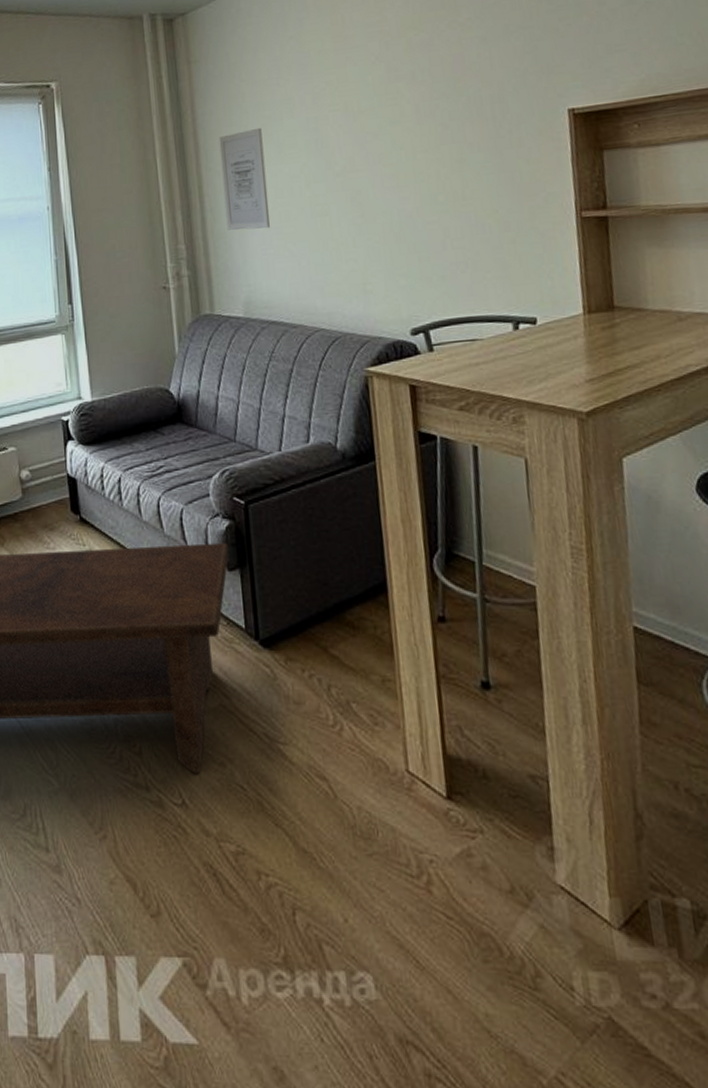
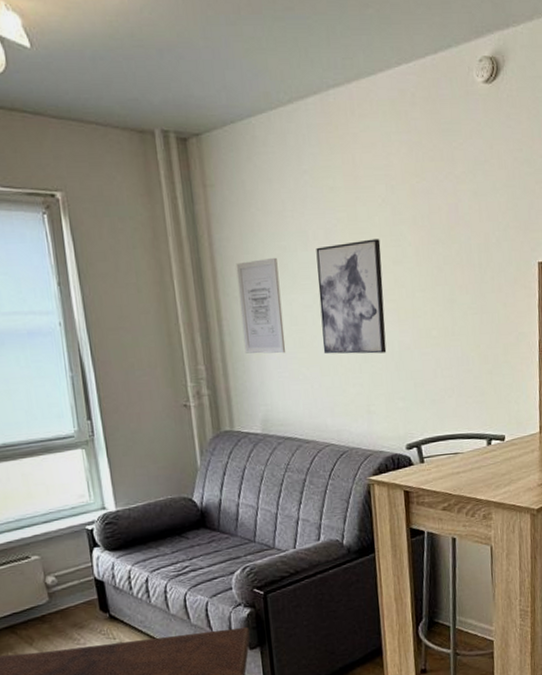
wall art: none [303,99,385,228] -> present [316,239,387,354]

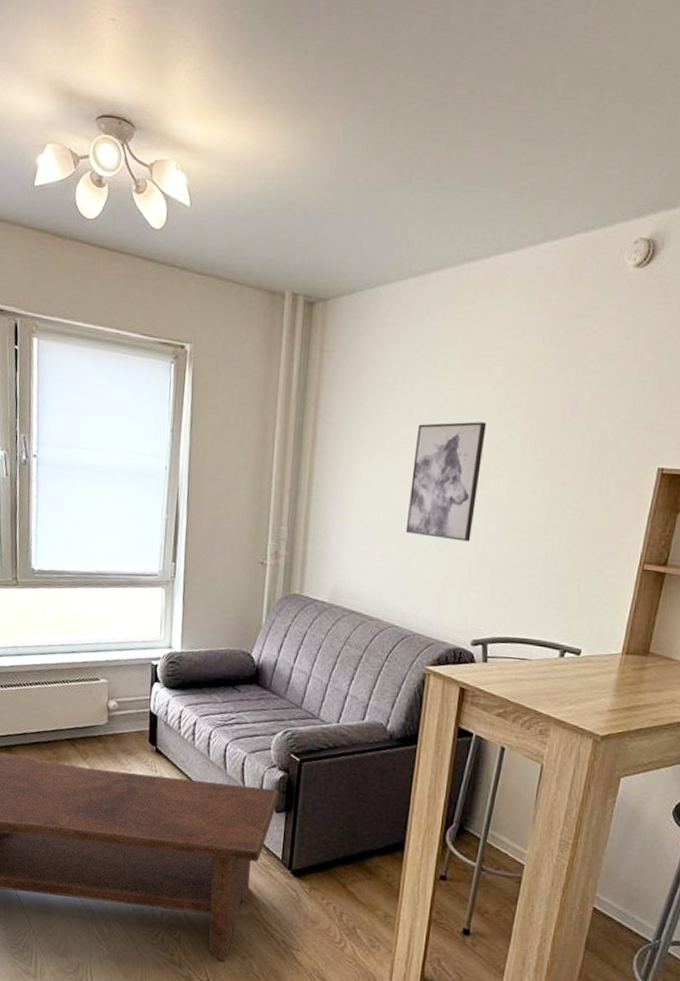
wall art: present [235,257,286,354] -> none [328,429,378,527]

